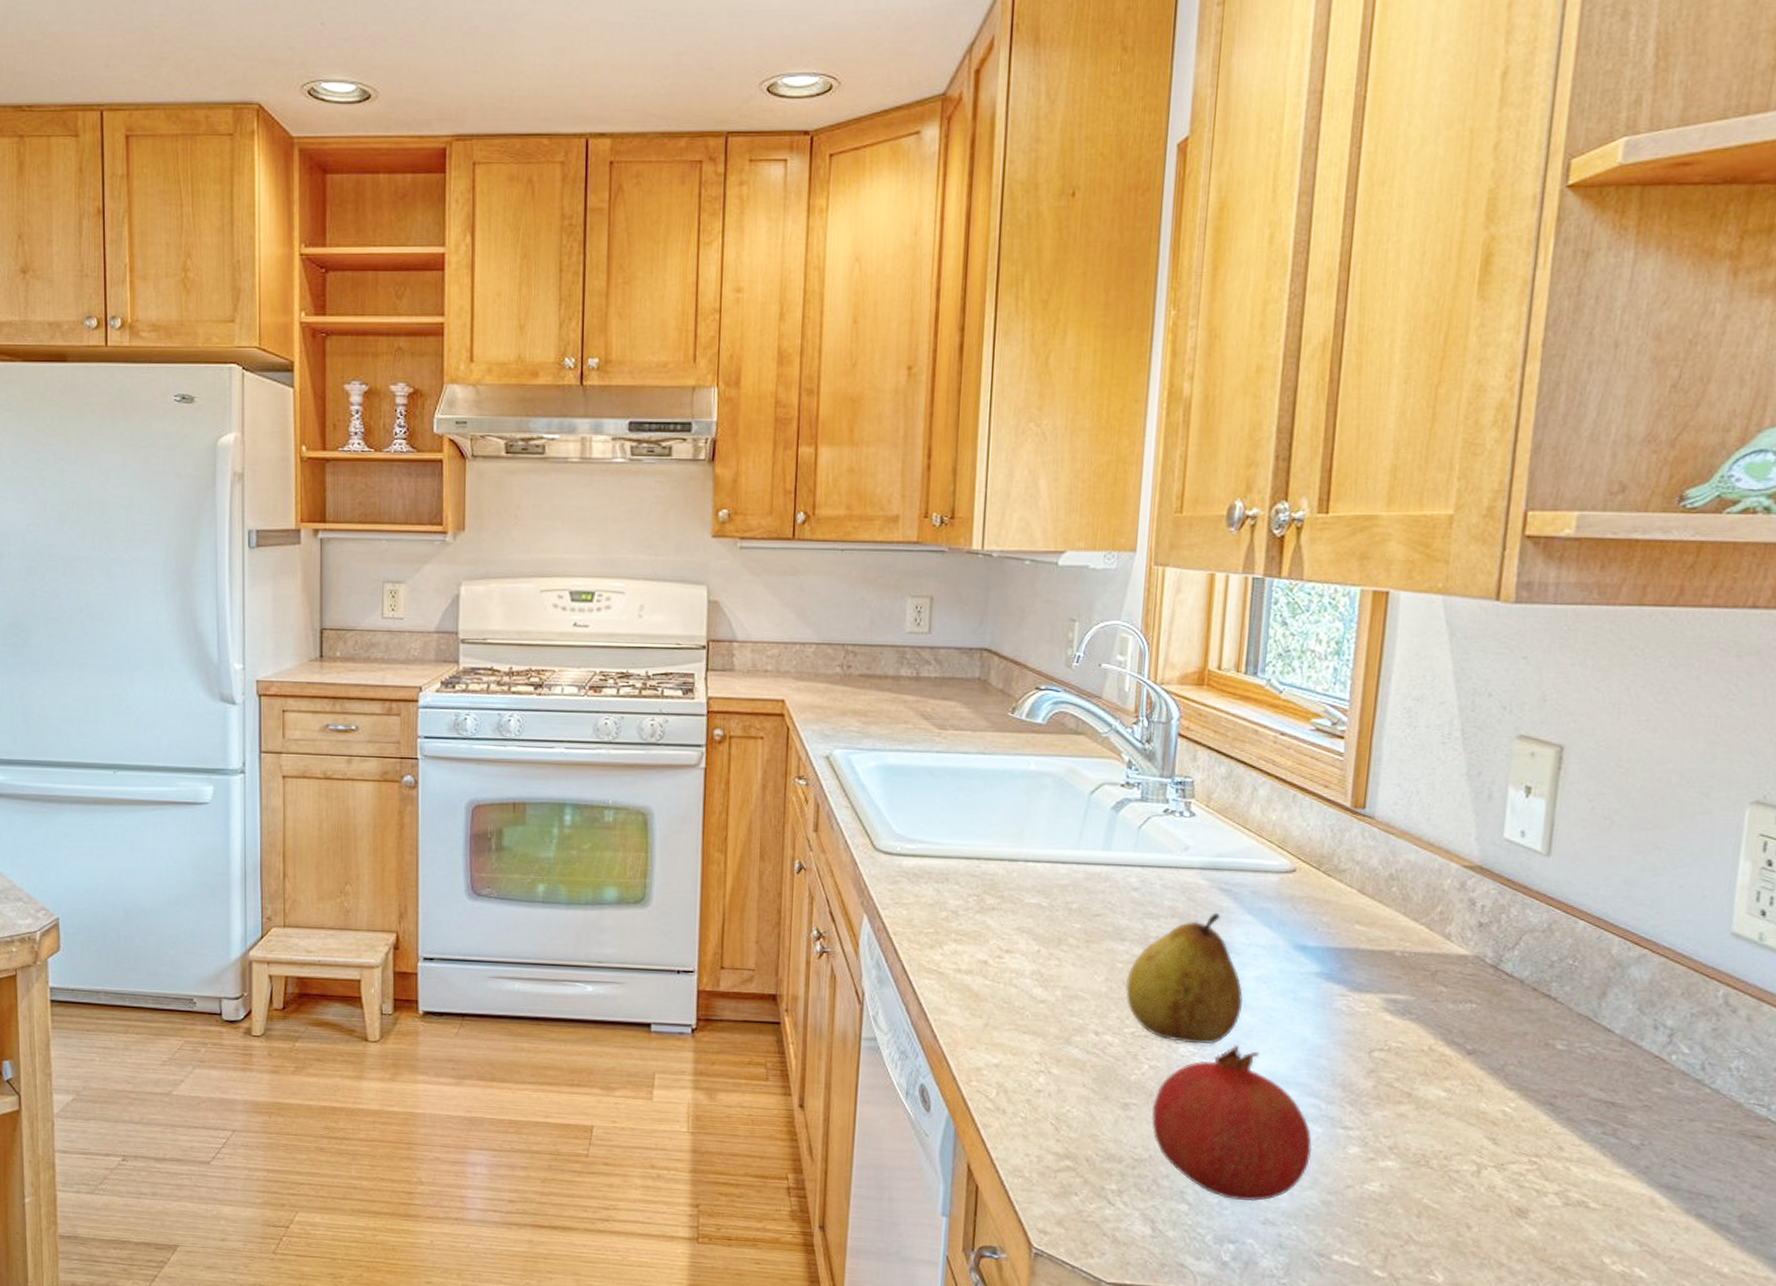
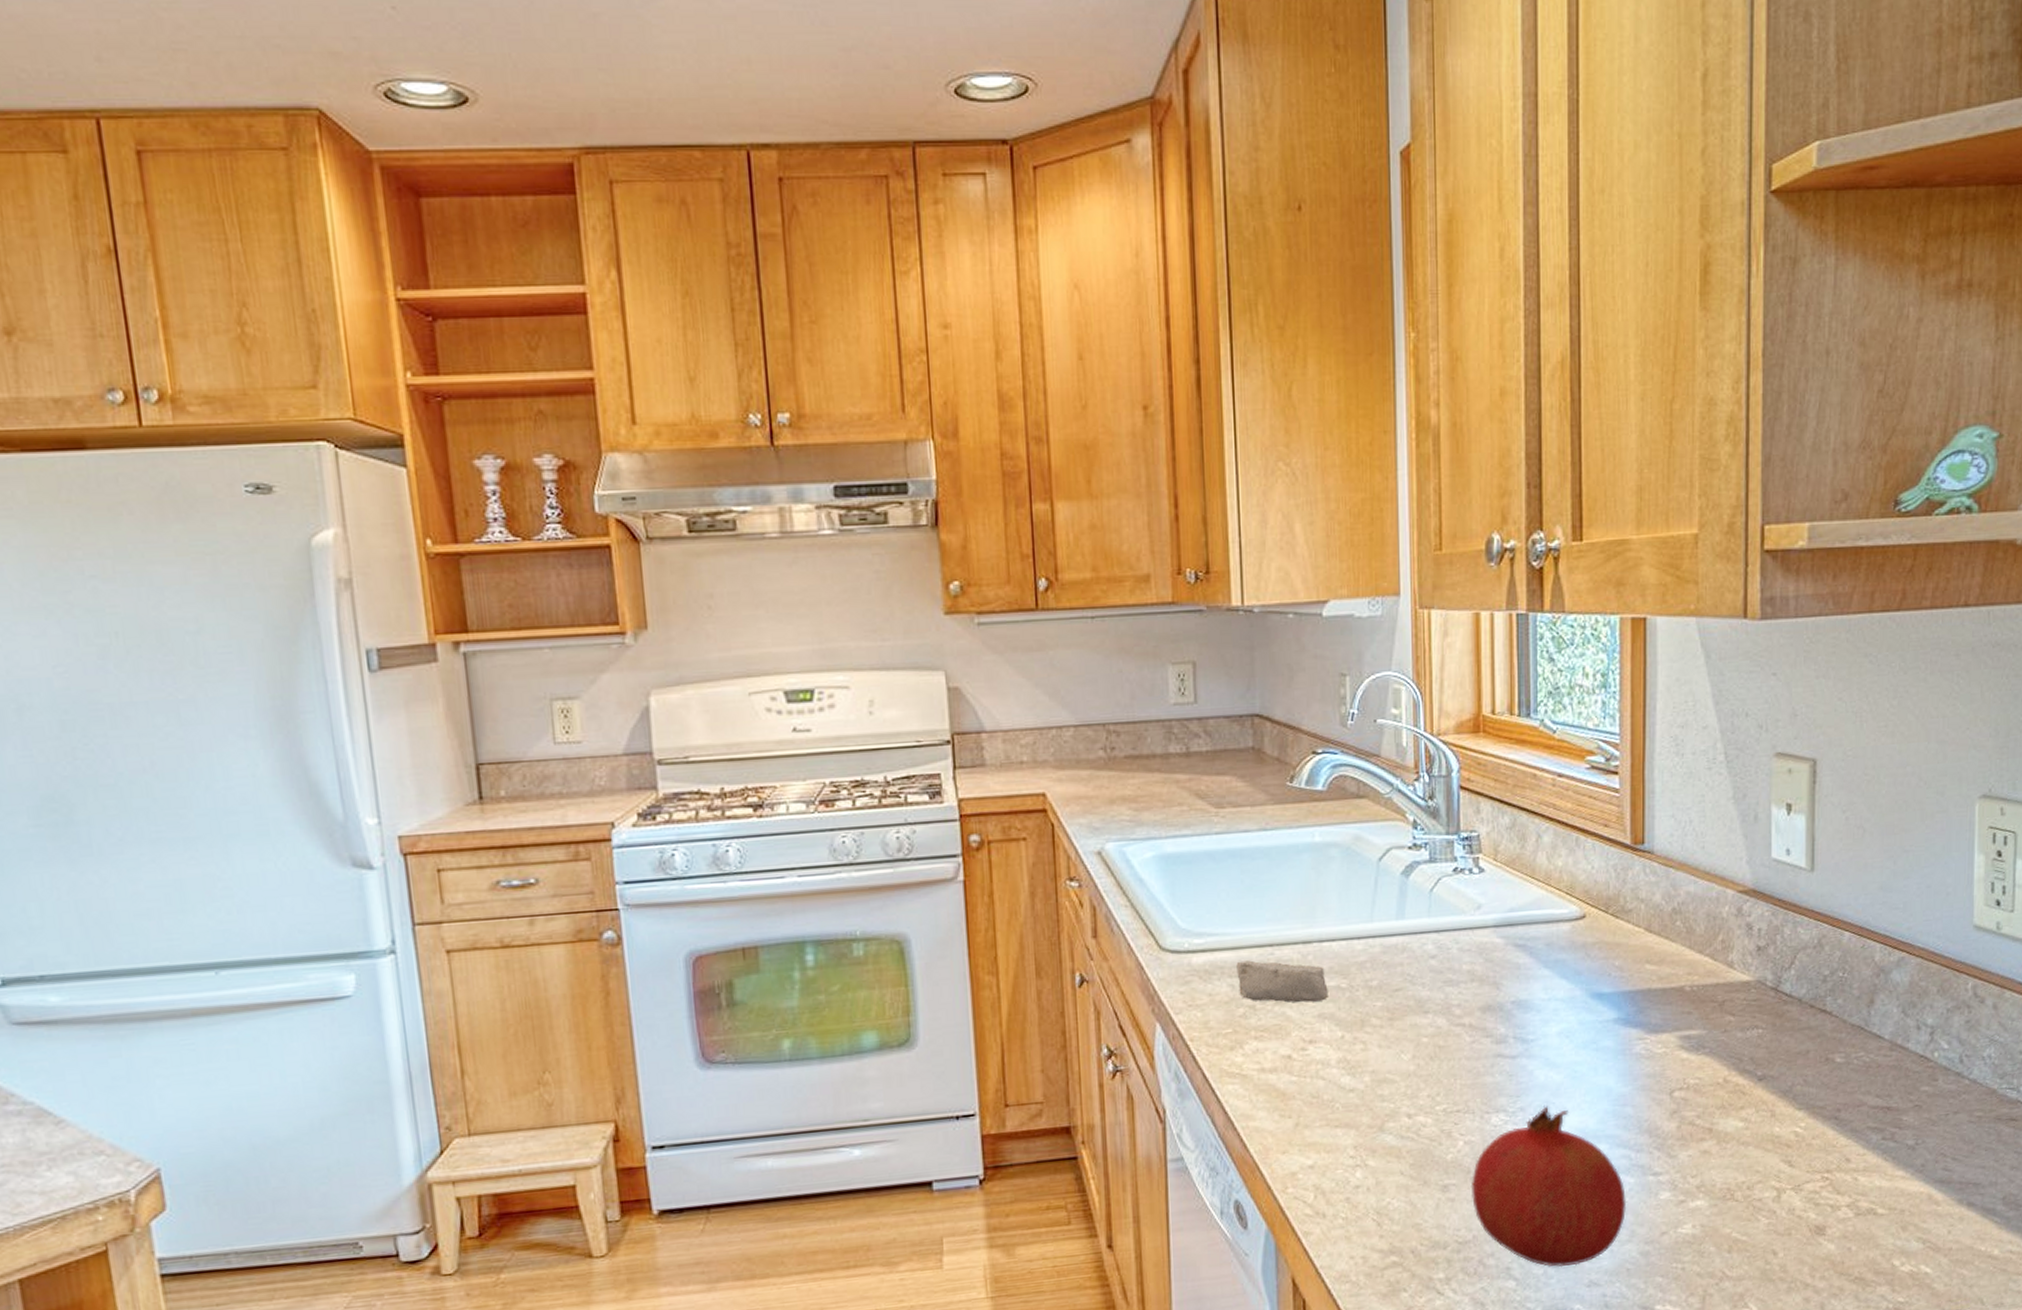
soap bar: none [943,869,1029,916] -> present [1236,960,1328,1003]
fruit: present [1125,912,1243,1045] -> none [1432,970,1547,1112]

